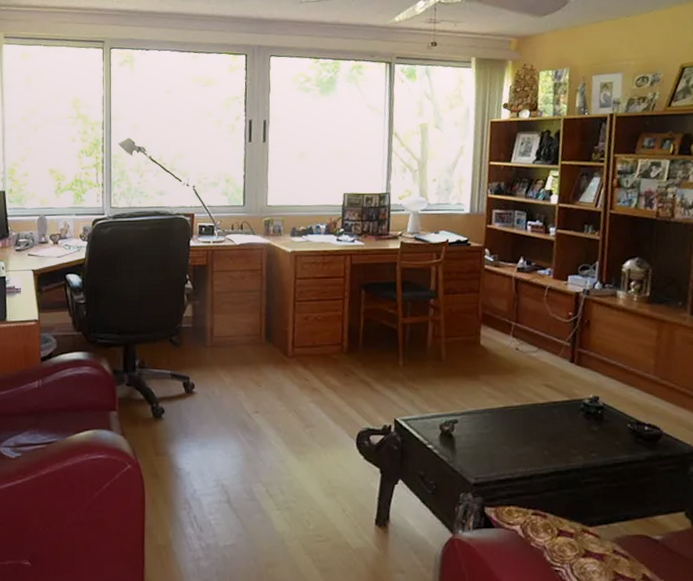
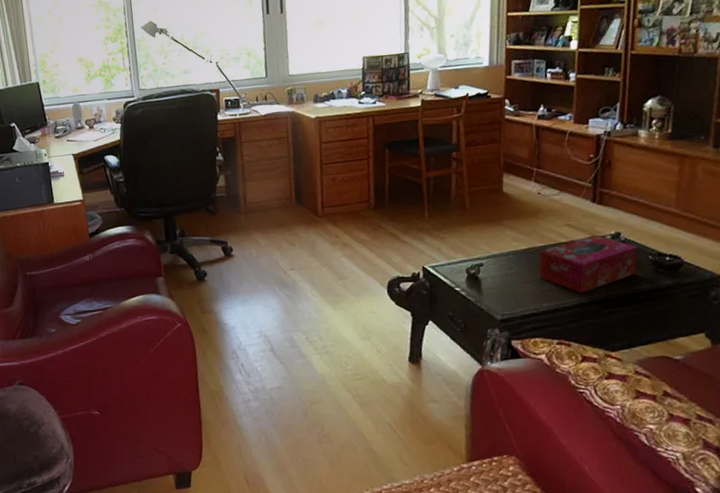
tissue box: none [515,397,617,461] -> present [539,235,638,294]

